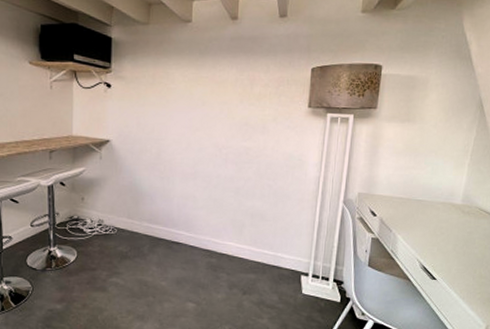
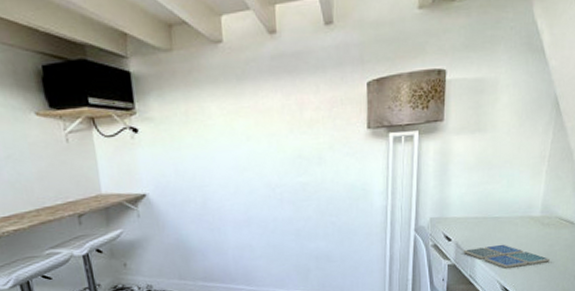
drink coaster: none [387,225,469,249] -> present [463,244,551,269]

